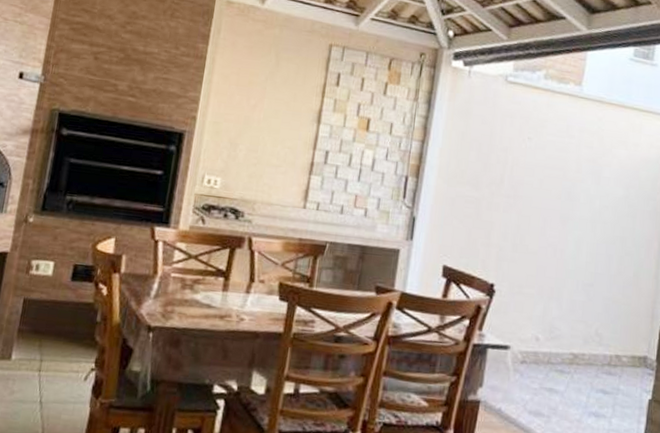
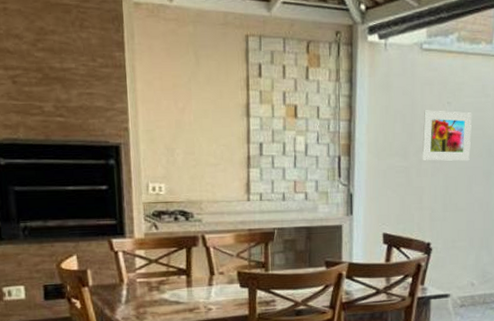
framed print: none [494,142,554,202] -> present [422,110,472,161]

